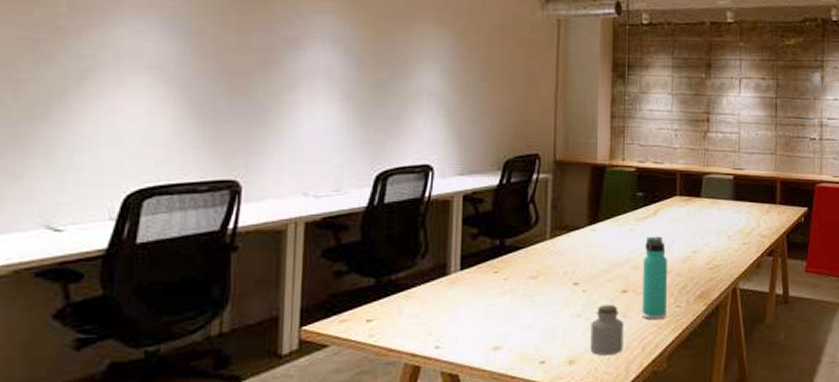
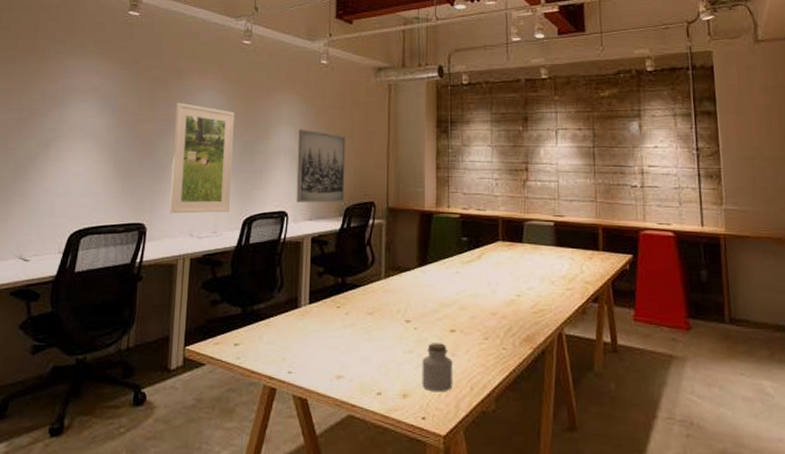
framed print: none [273,27,361,168] -> present [169,102,234,214]
wall art: none [443,68,505,155] -> present [296,129,346,203]
thermos bottle: present [642,236,667,320] -> none [470,279,493,361]

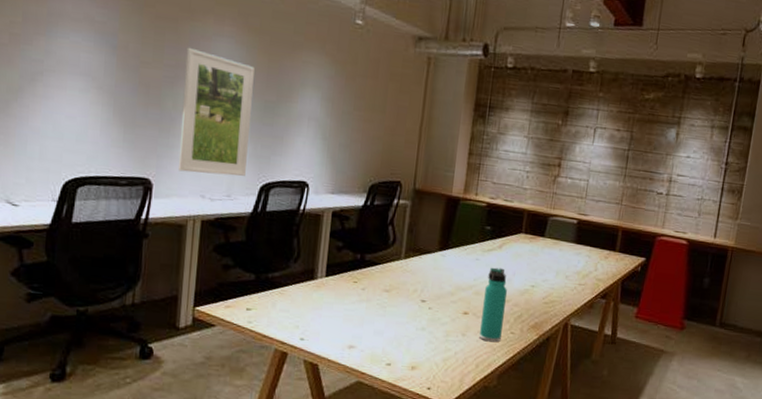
wall art: present [296,129,346,203] -> none [318,95,377,180]
jar: present [422,343,453,392] -> none [430,323,462,367]
thermos bottle: none [470,279,493,361] -> present [479,267,507,343]

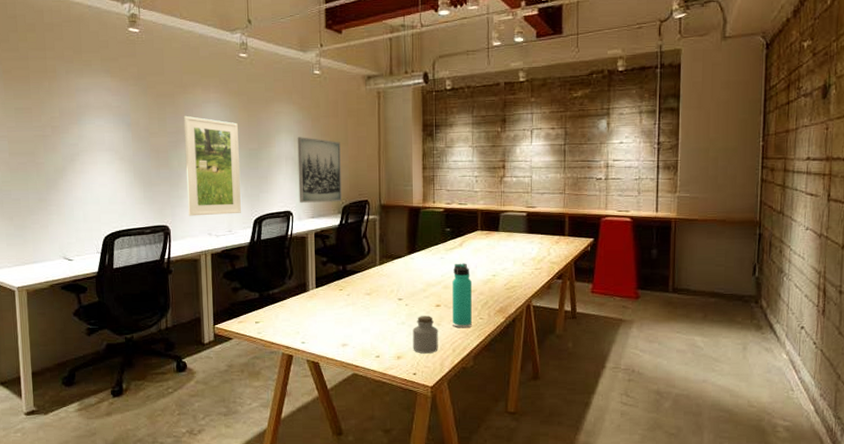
wall art: none [318,95,377,180] -> present [297,137,342,203]
jar: none [430,323,462,367] -> present [412,316,438,354]

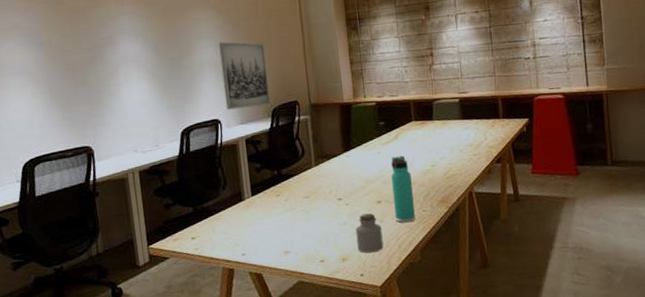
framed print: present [183,115,241,216] -> none [98,30,167,134]

